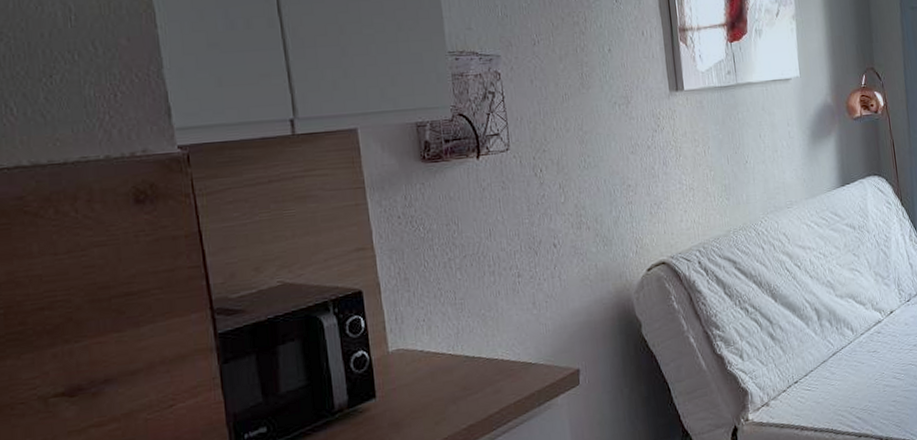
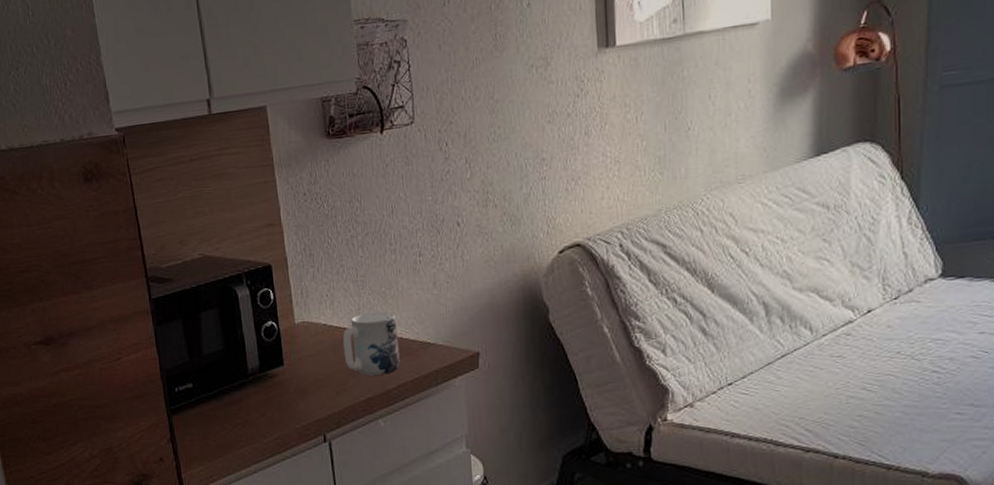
mug: none [441,334,502,402] -> present [342,311,400,376]

